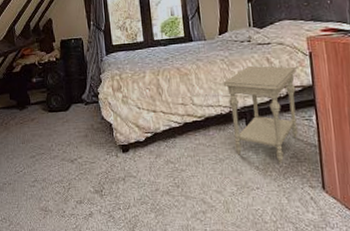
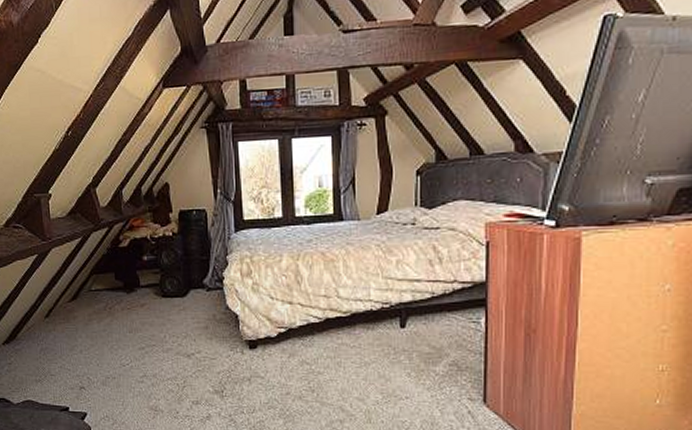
side table: present [223,65,298,165] -> none [376,254,468,372]

